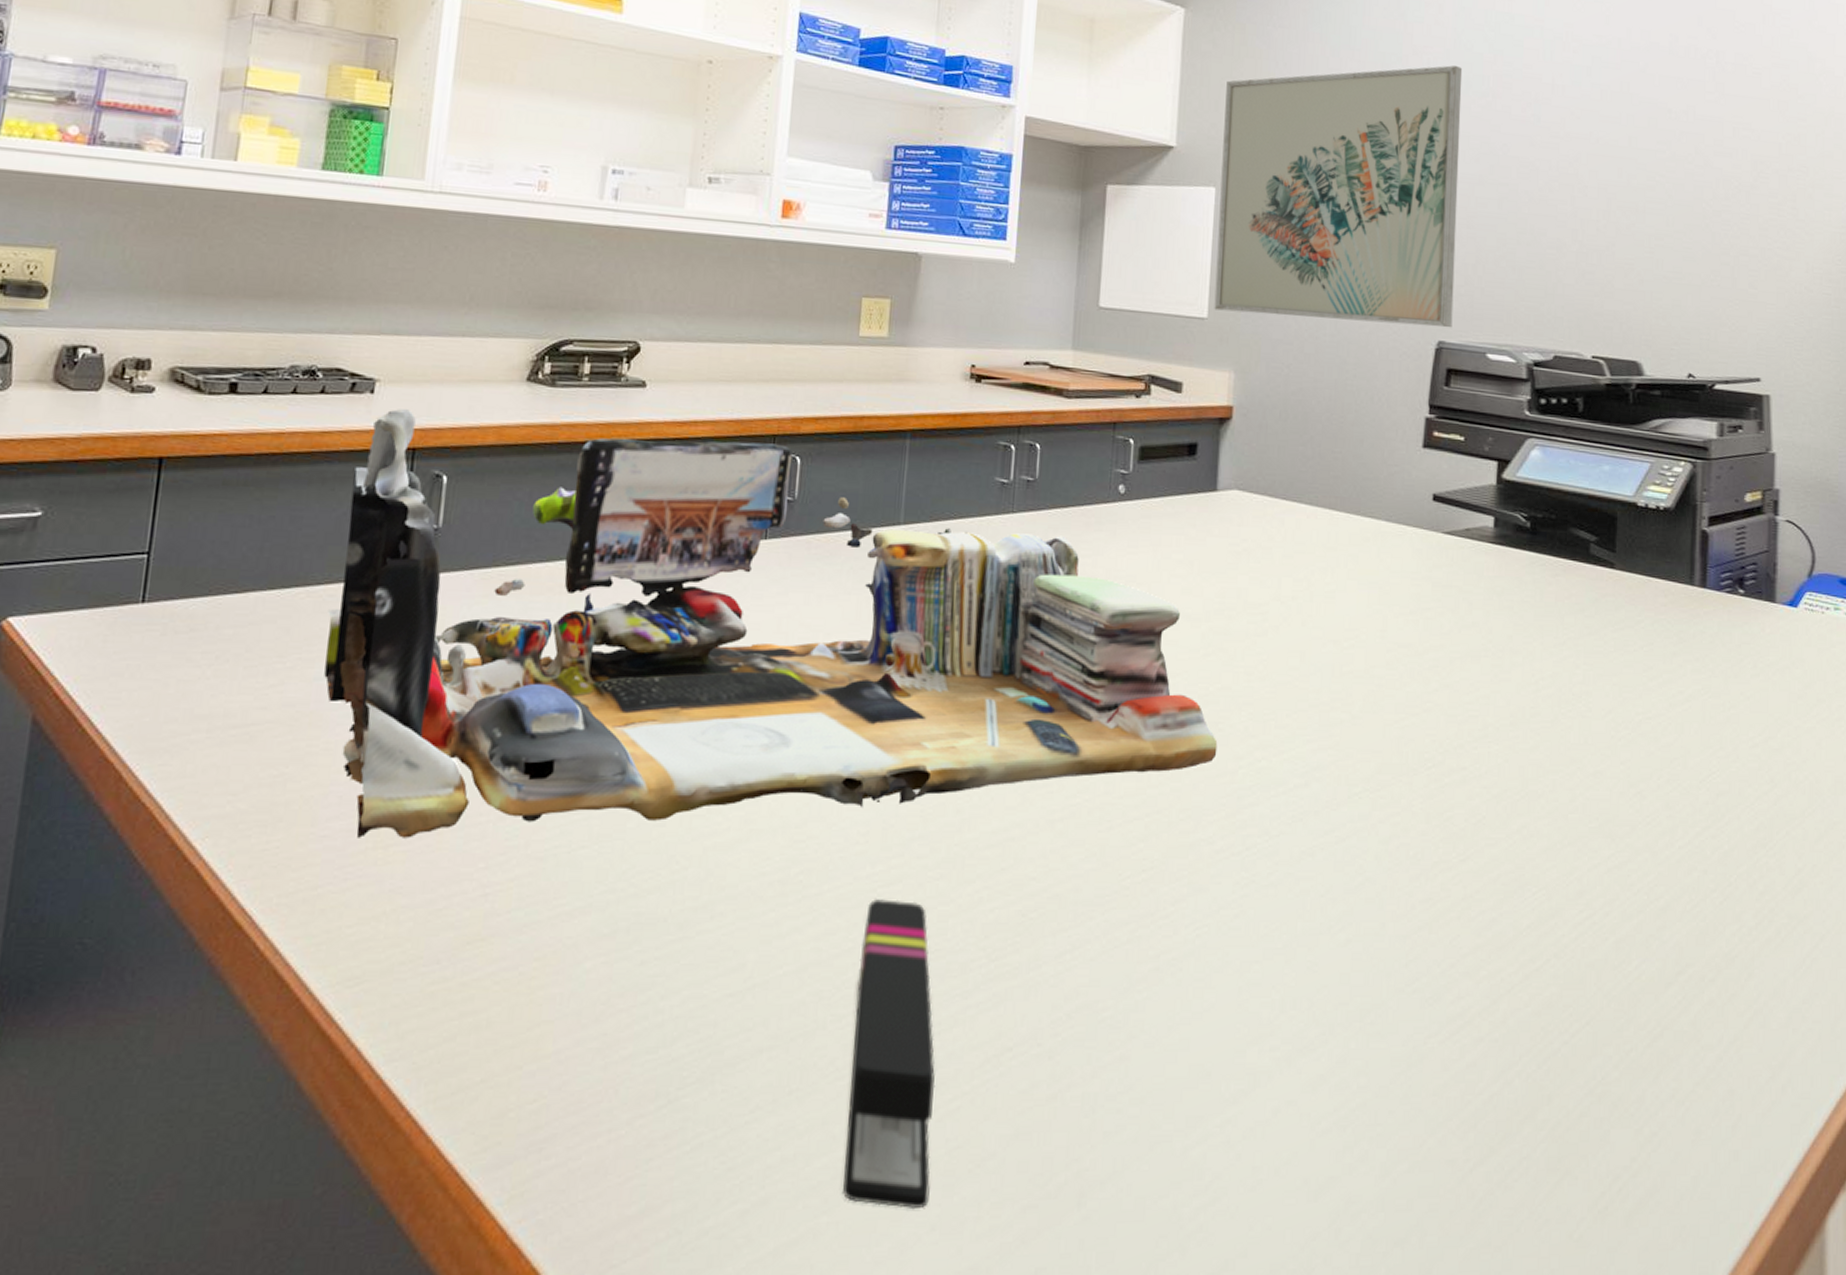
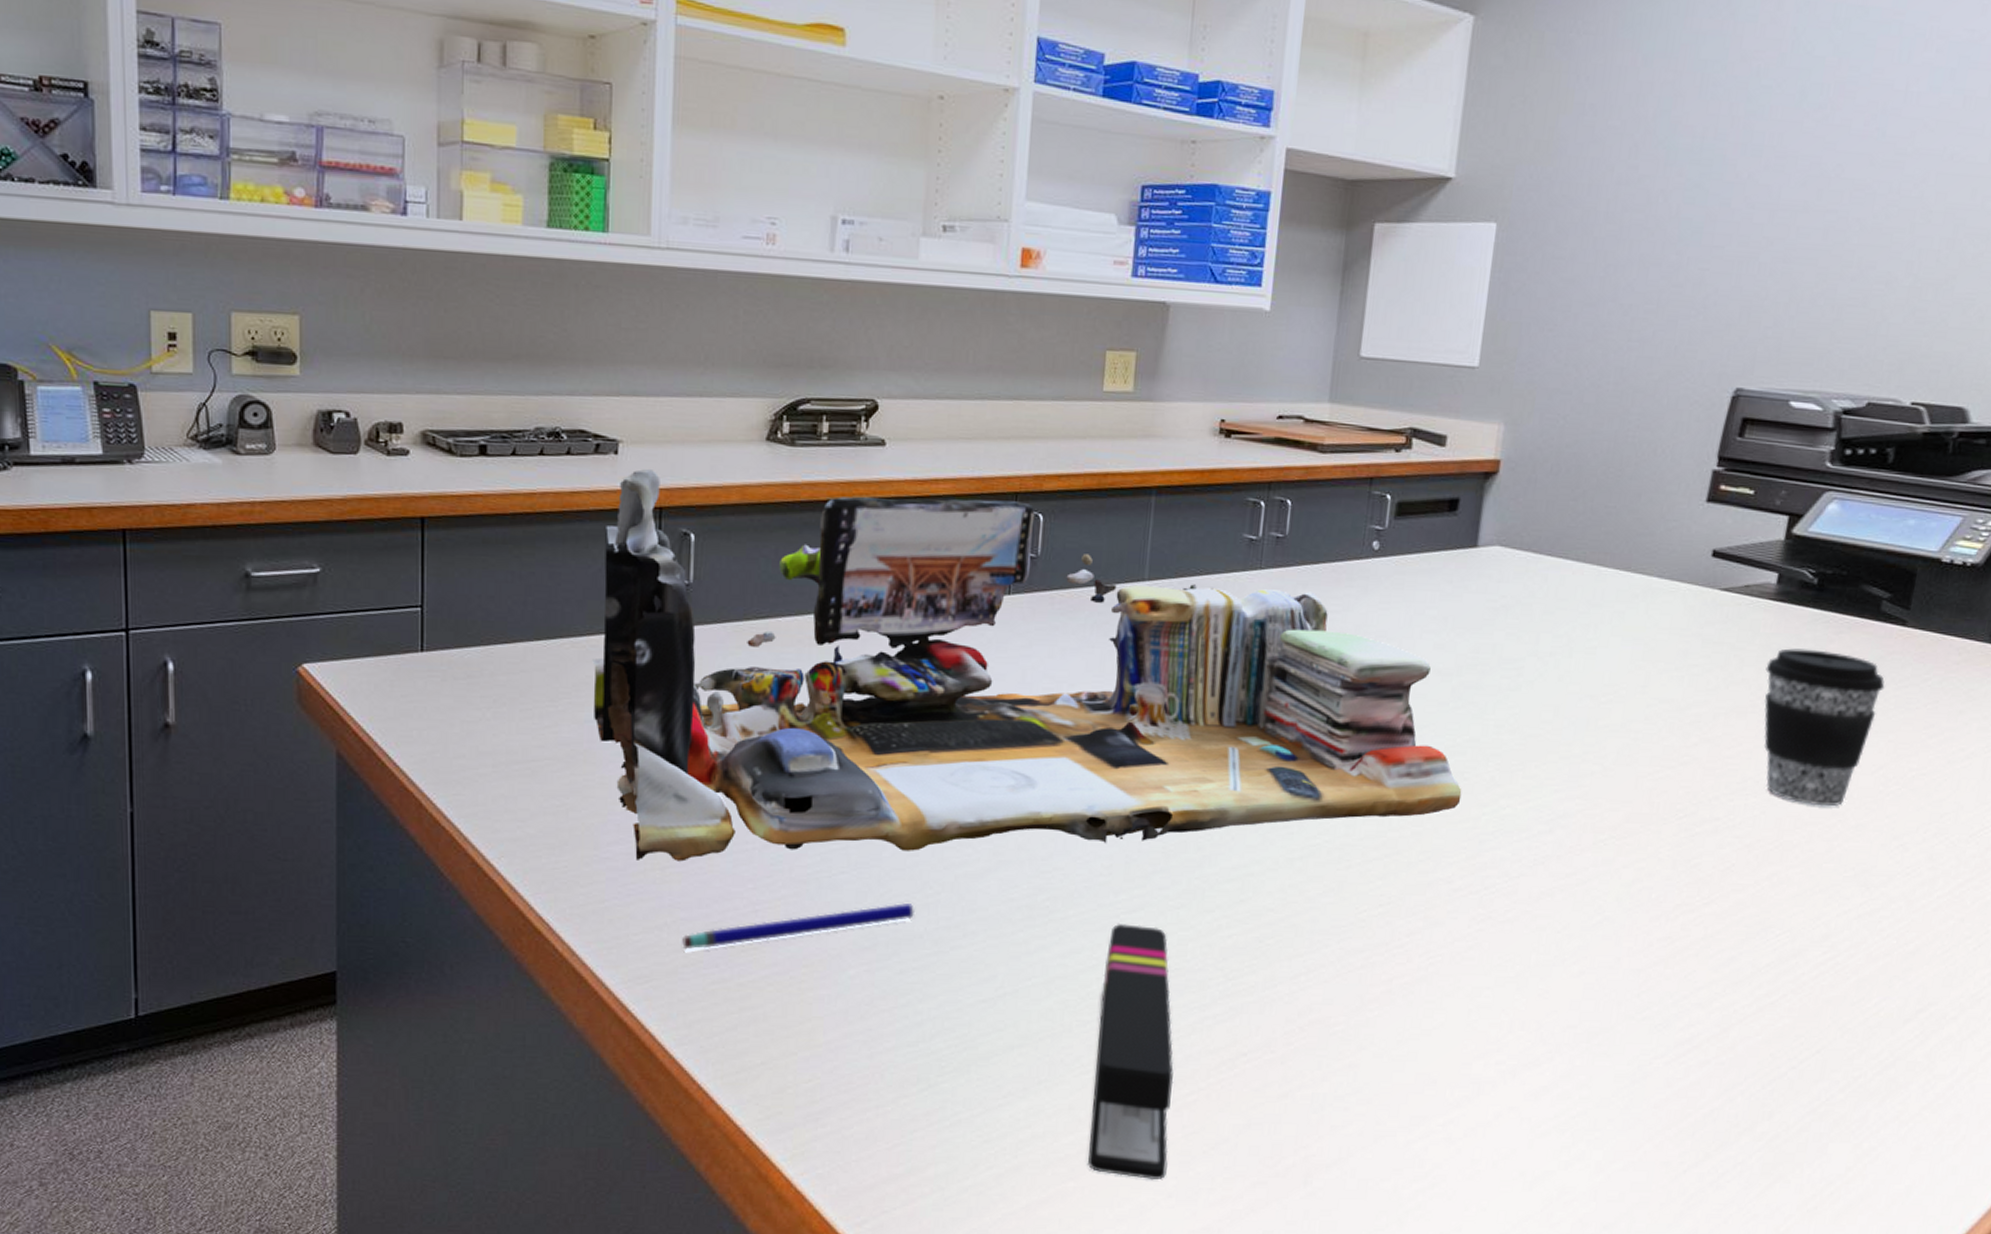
pen: none [401,882,659,942] -> present [682,903,914,949]
wall art: present [1214,65,1463,328] -> none [1486,72,1799,374]
coffee cup: none [1493,591,1603,754] -> present [1763,648,1885,807]

